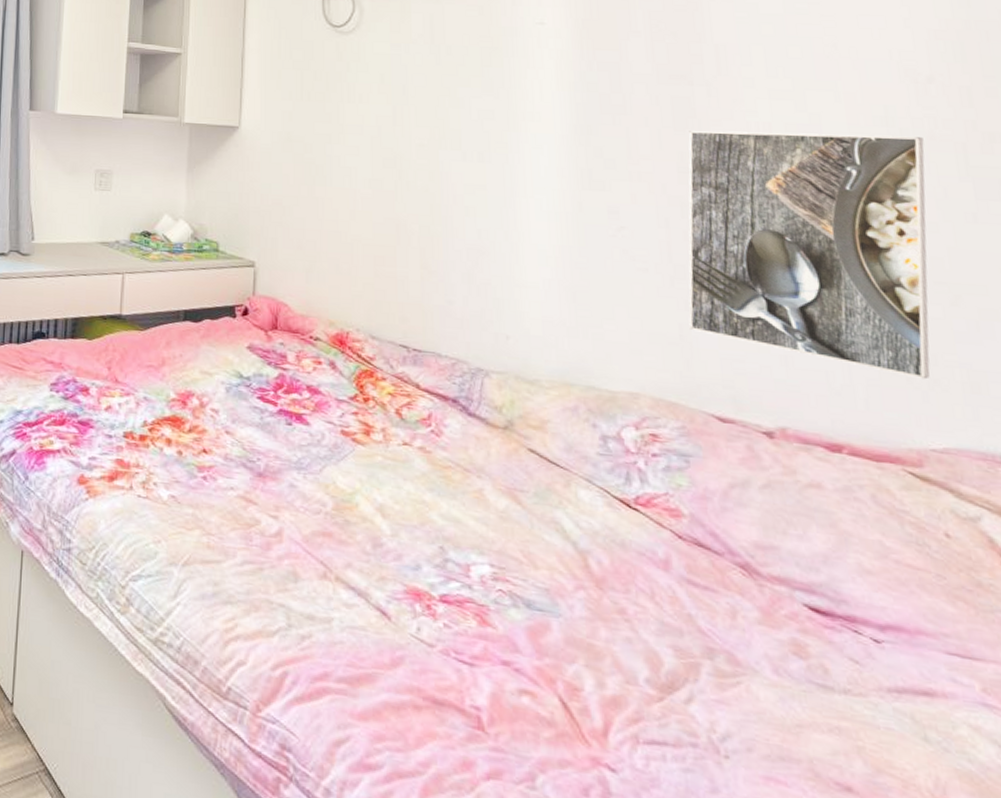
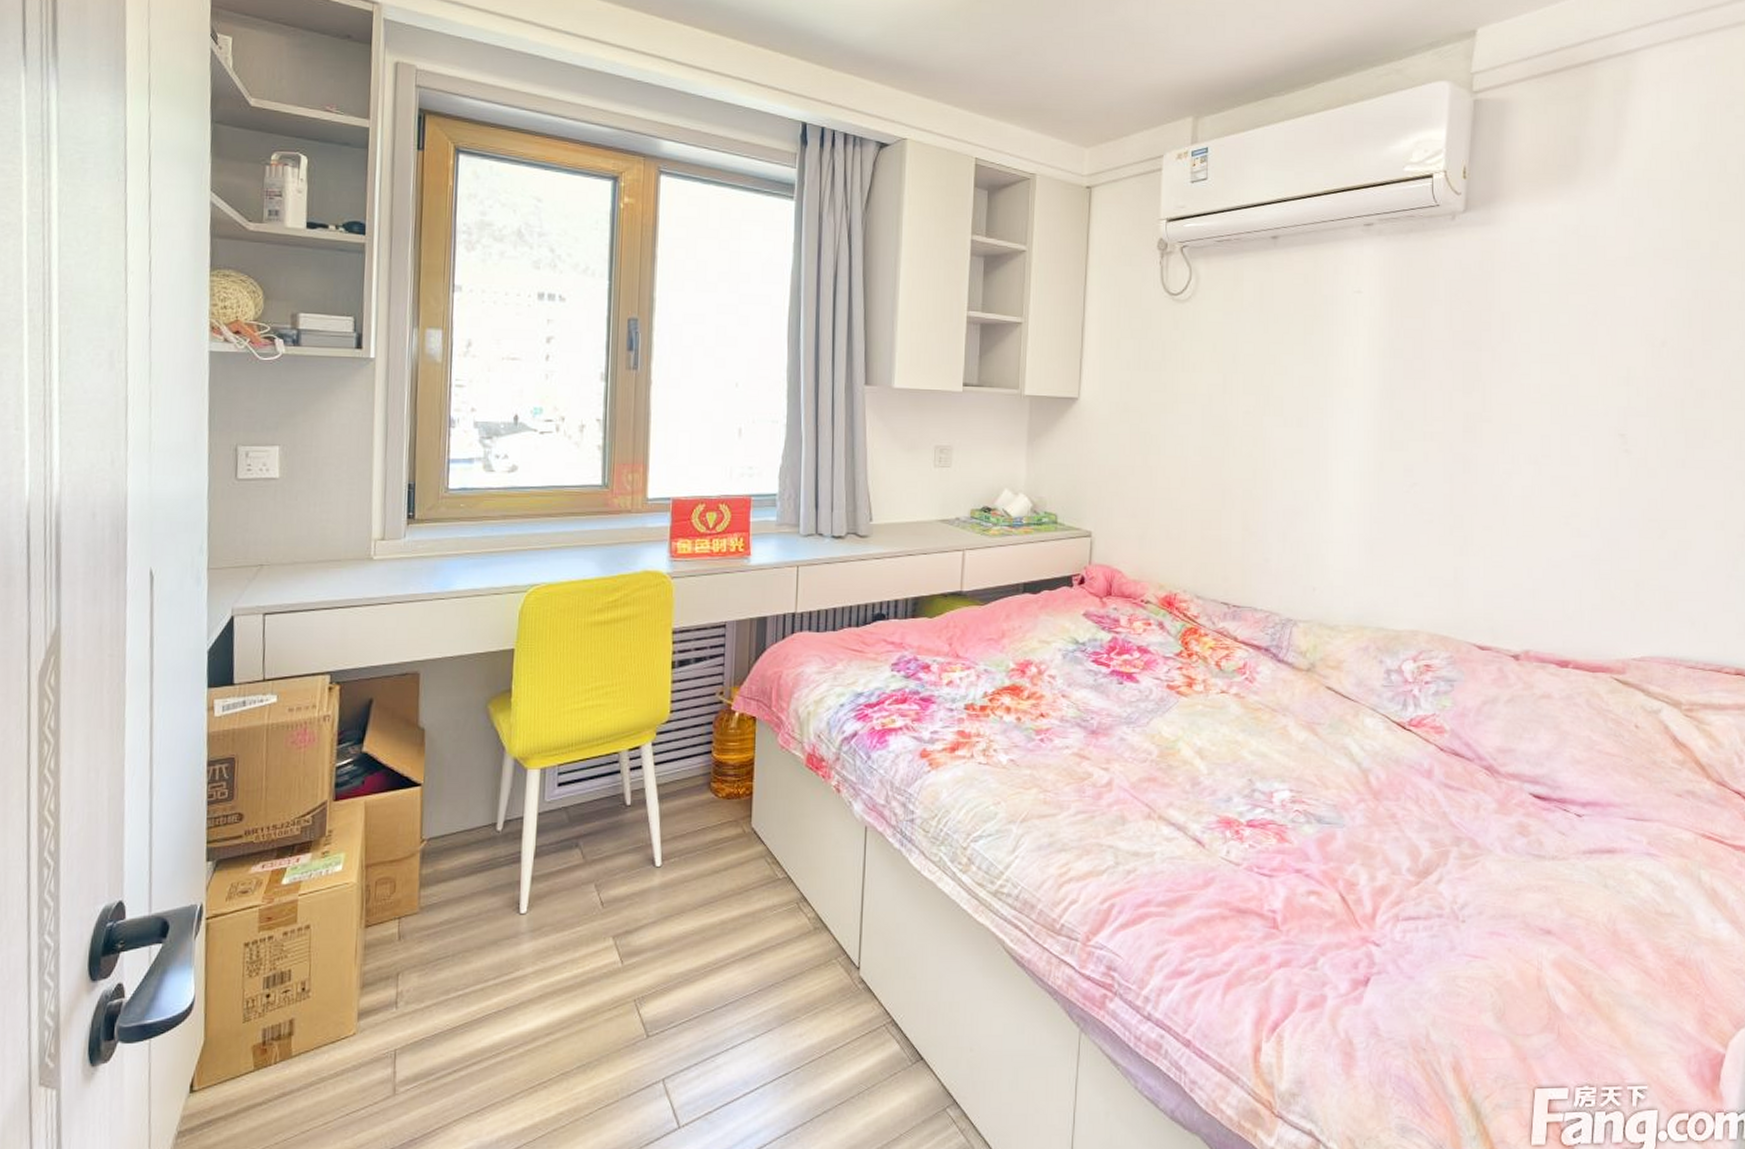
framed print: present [688,130,930,380] -> none [1462,392,1653,602]

